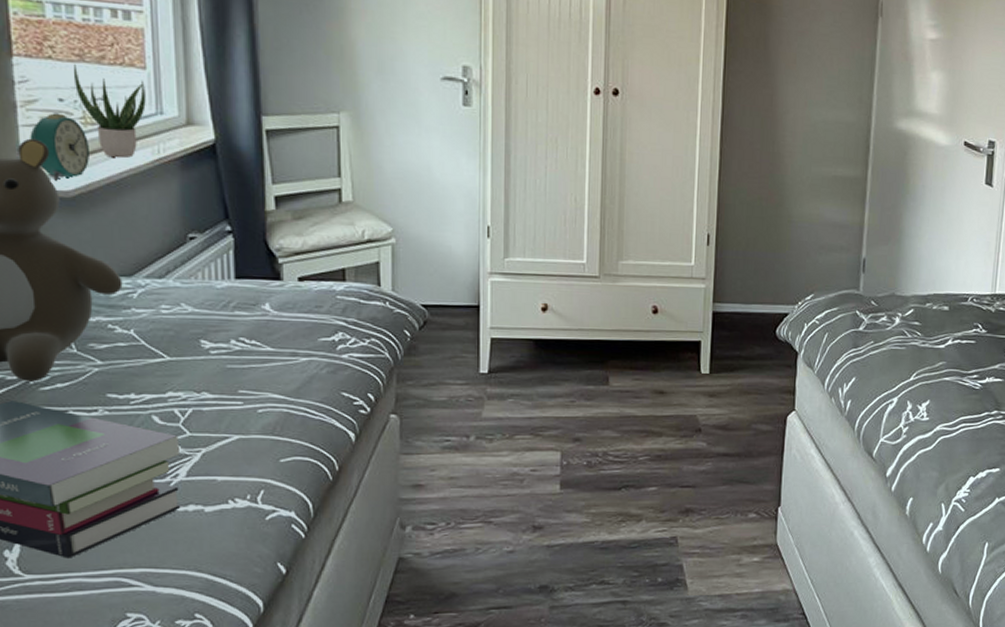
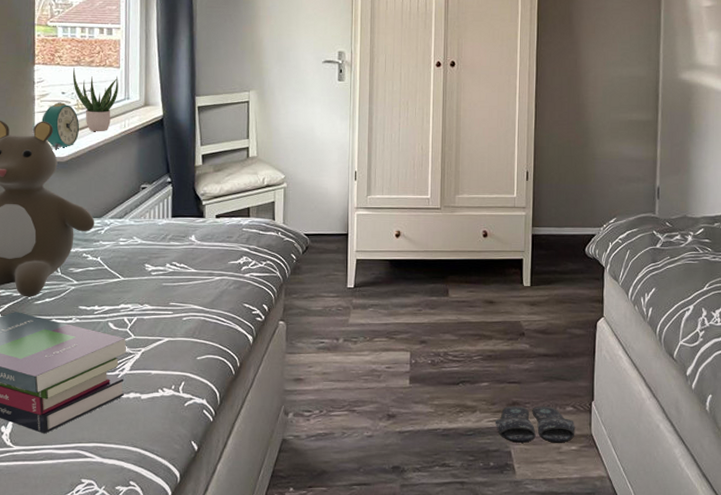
slippers: none [664,513,758,555] -> present [495,405,575,443]

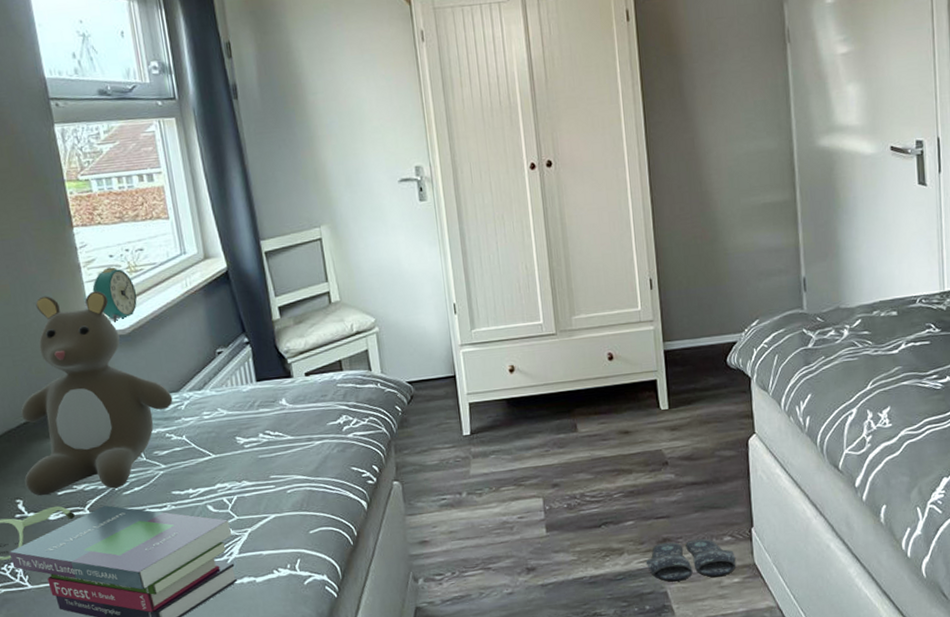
potted plant: present [73,67,119,132] -> none [117,224,173,297]

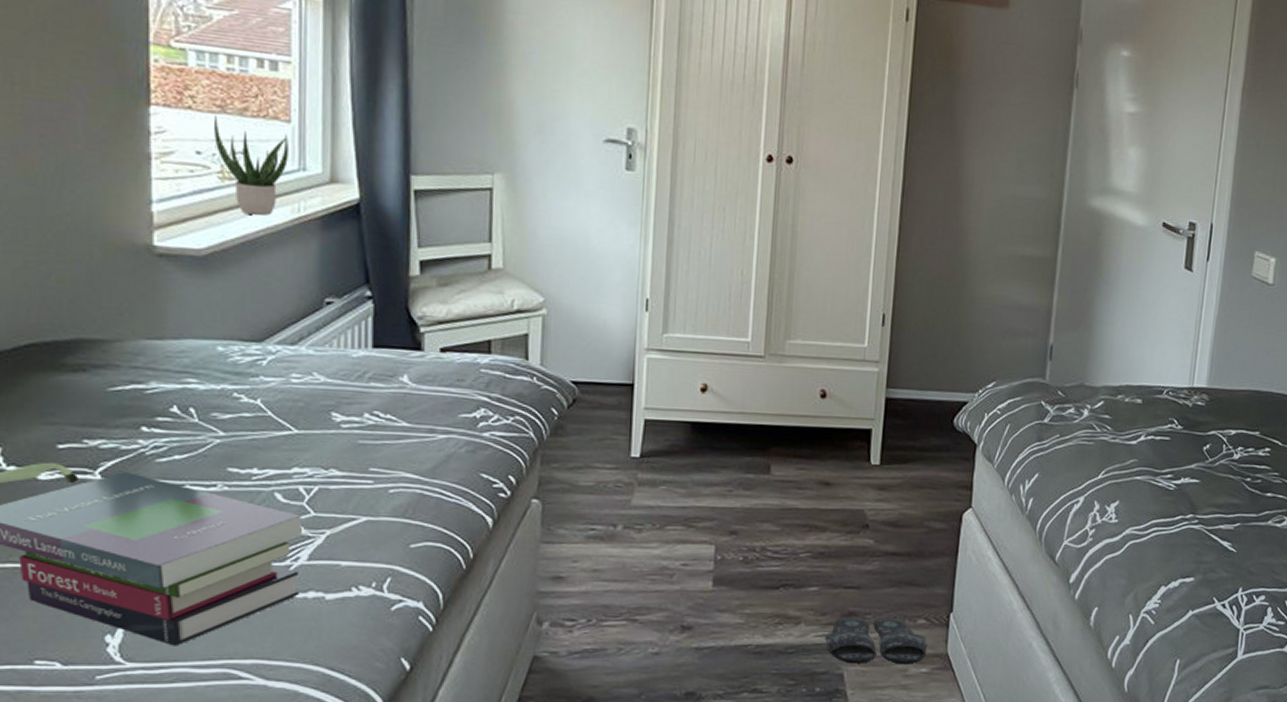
teddy bear: present [20,291,173,497] -> none [10,184,252,452]
alarm clock: present [92,267,137,323] -> none [163,166,225,238]
potted plant: none [117,224,173,297] -> present [214,114,289,217]

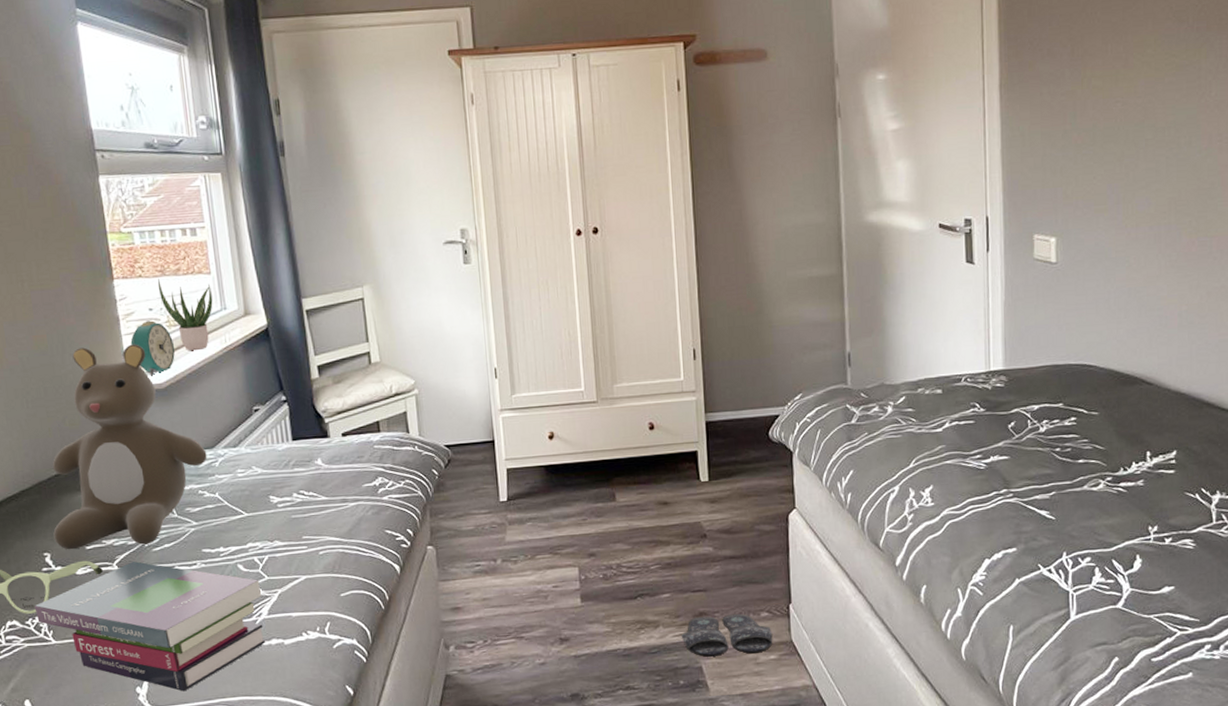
teddy bear: none [10,184,252,452] -> present [52,344,207,550]
alarm clock: none [163,166,225,238] -> present [130,320,175,376]

